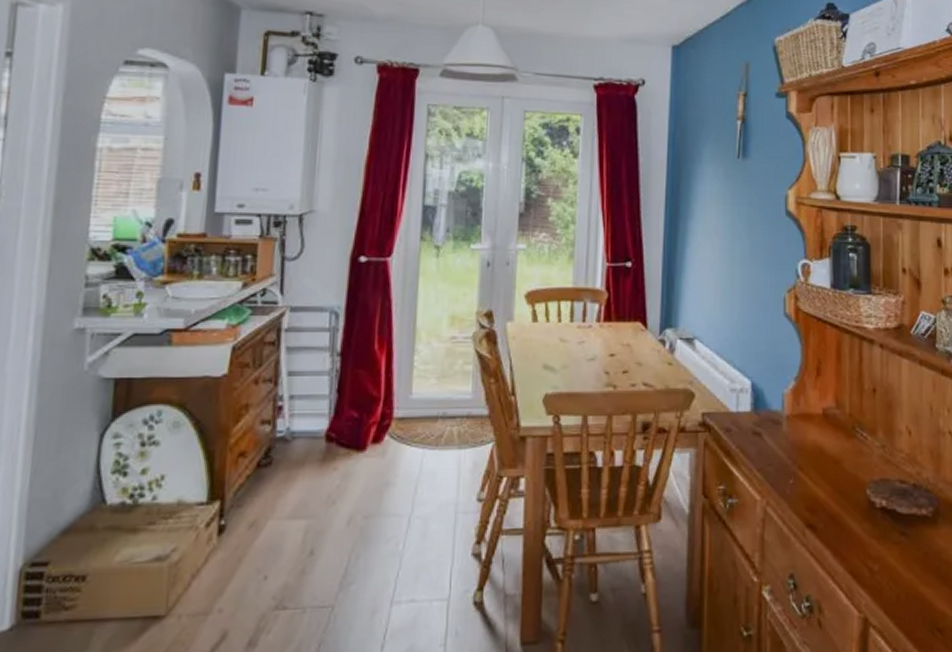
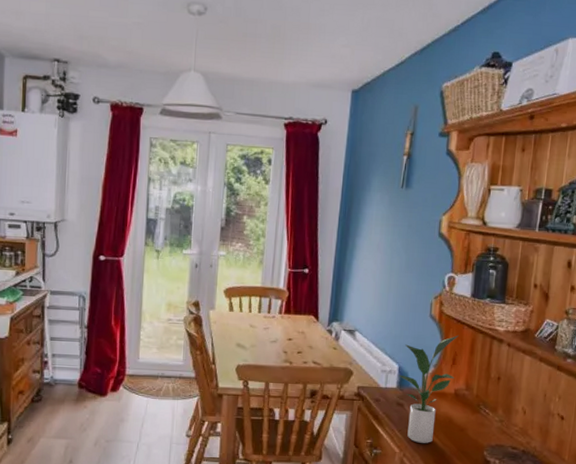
potted plant: none [752,338,821,485] -> present [398,335,459,443]

